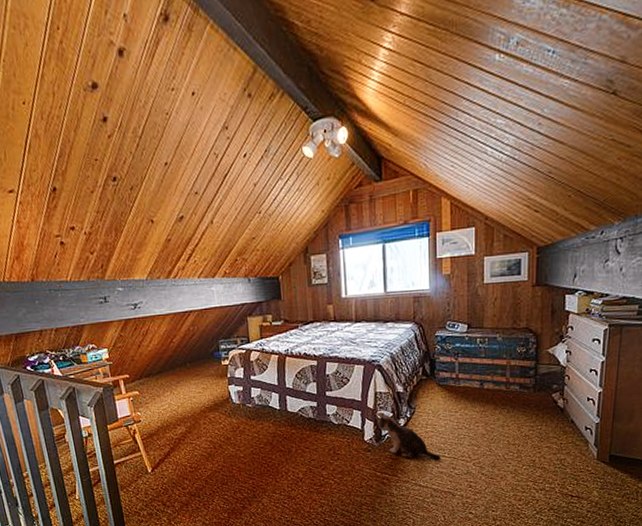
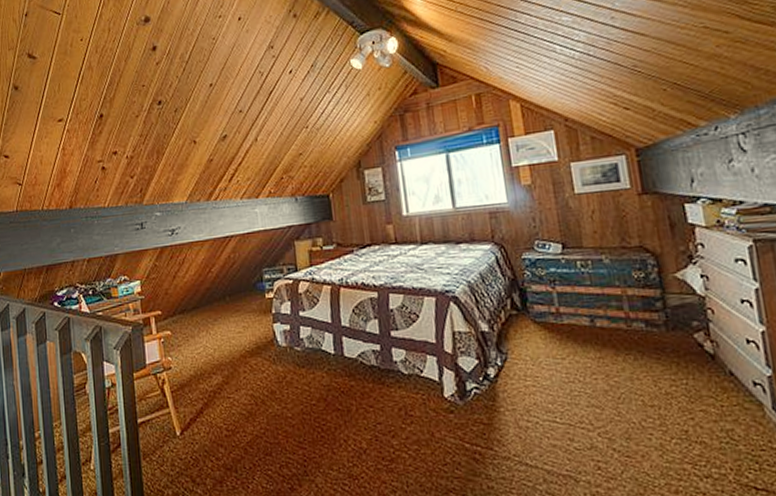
plush toy: present [374,412,441,460] -> none [455,359,551,427]

